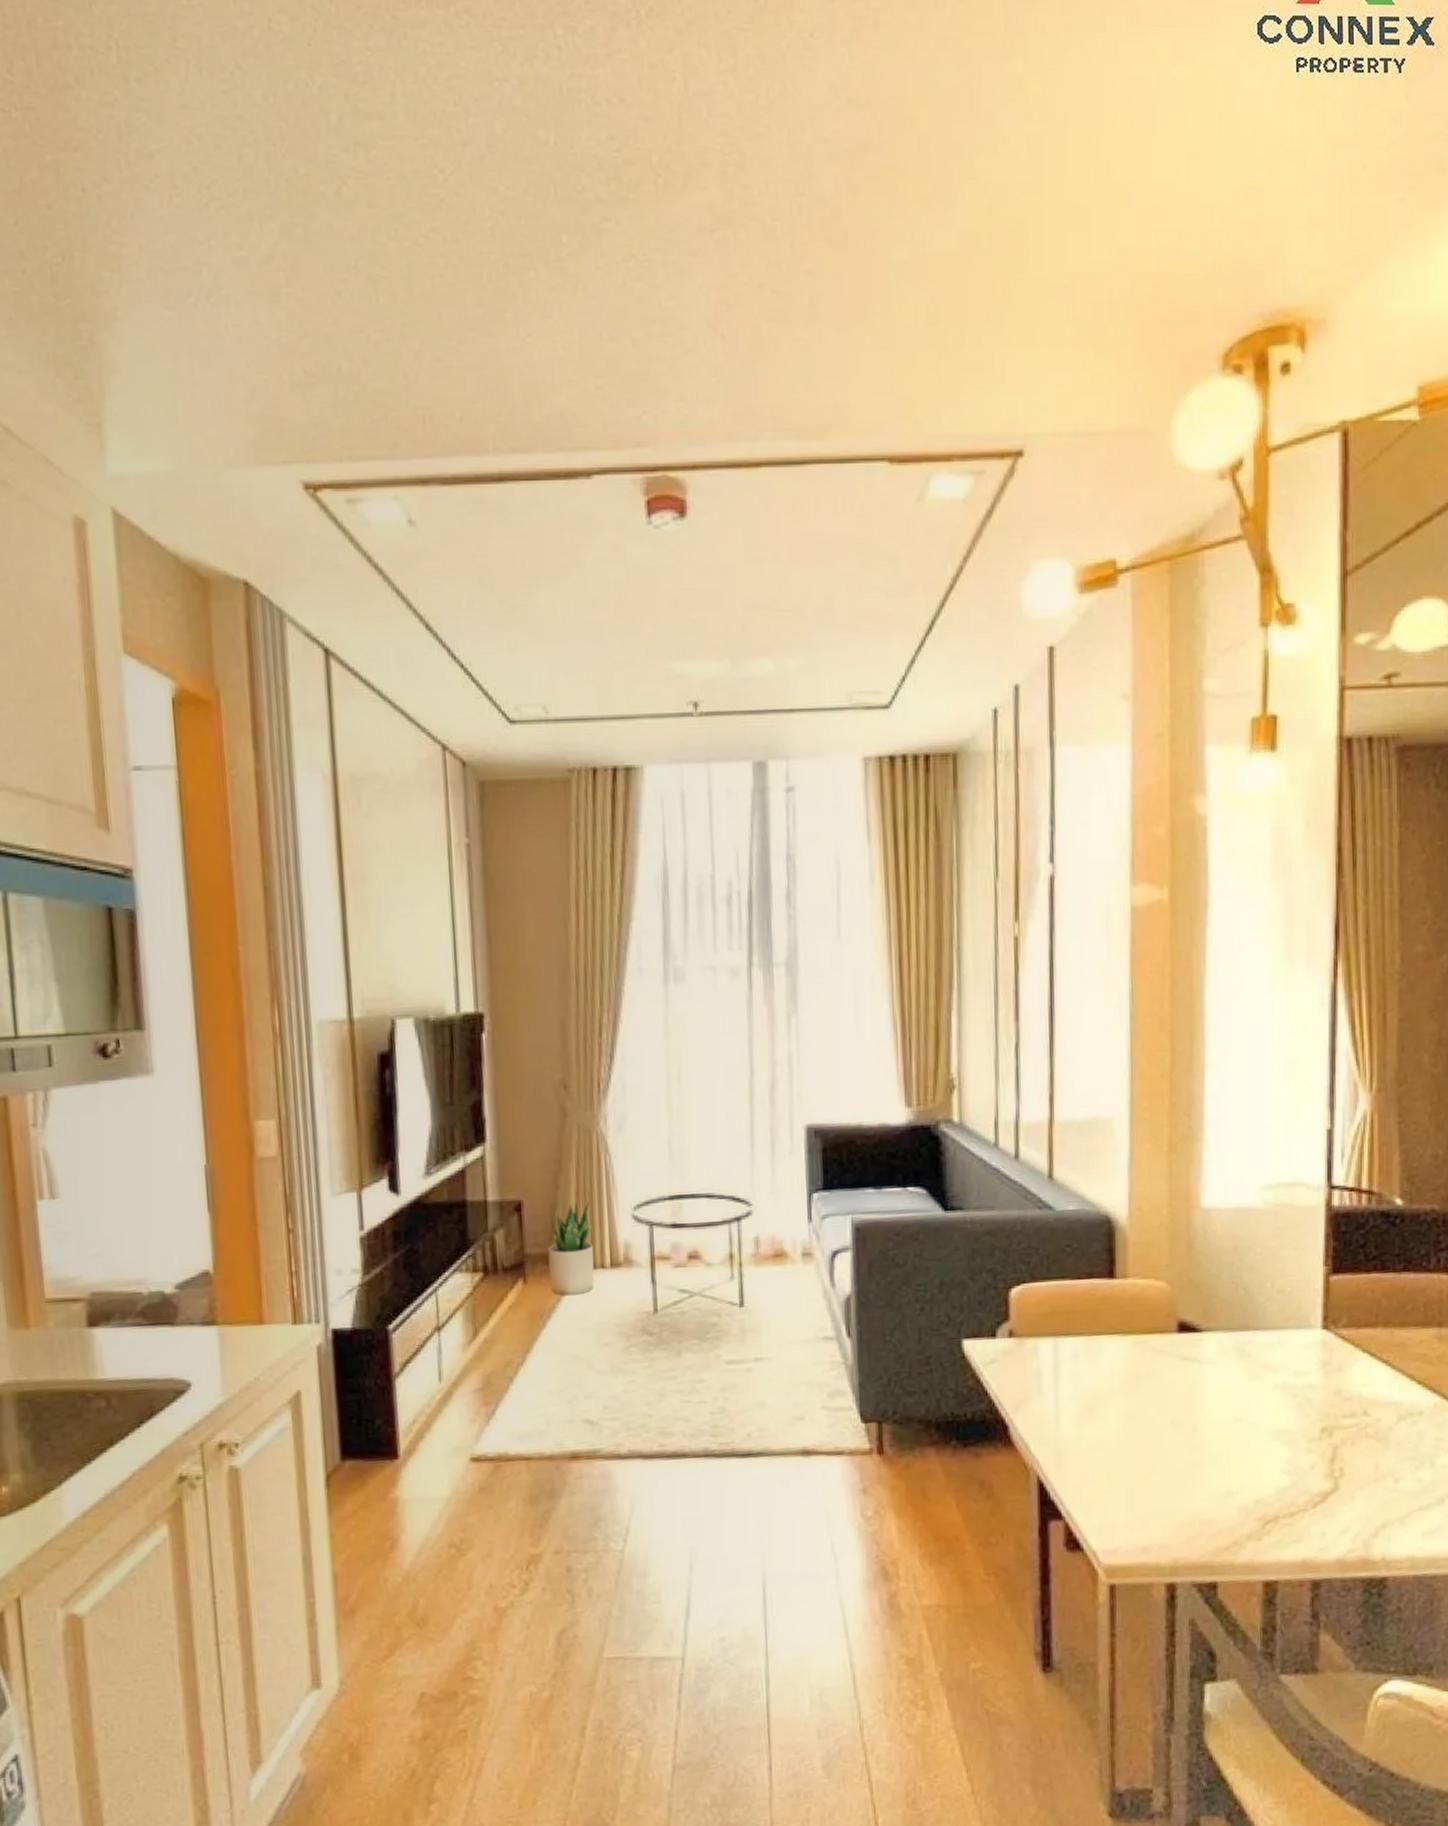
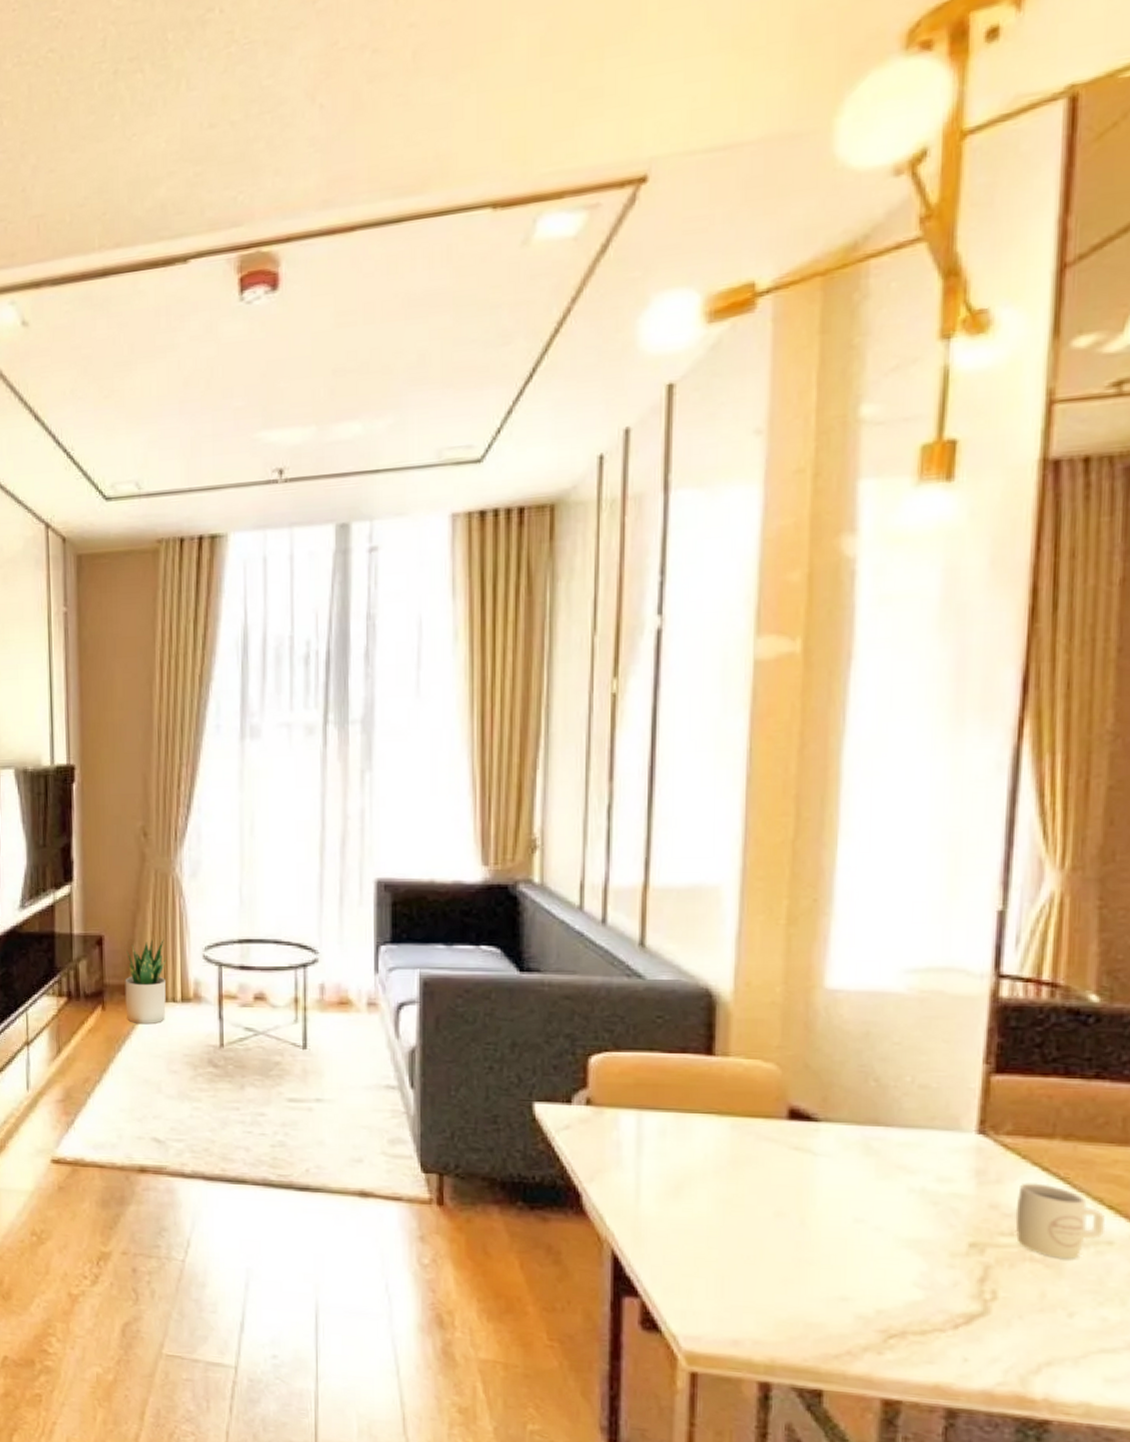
mug: none [1353,1367,1417,1432] -> present [1015,1182,1106,1259]

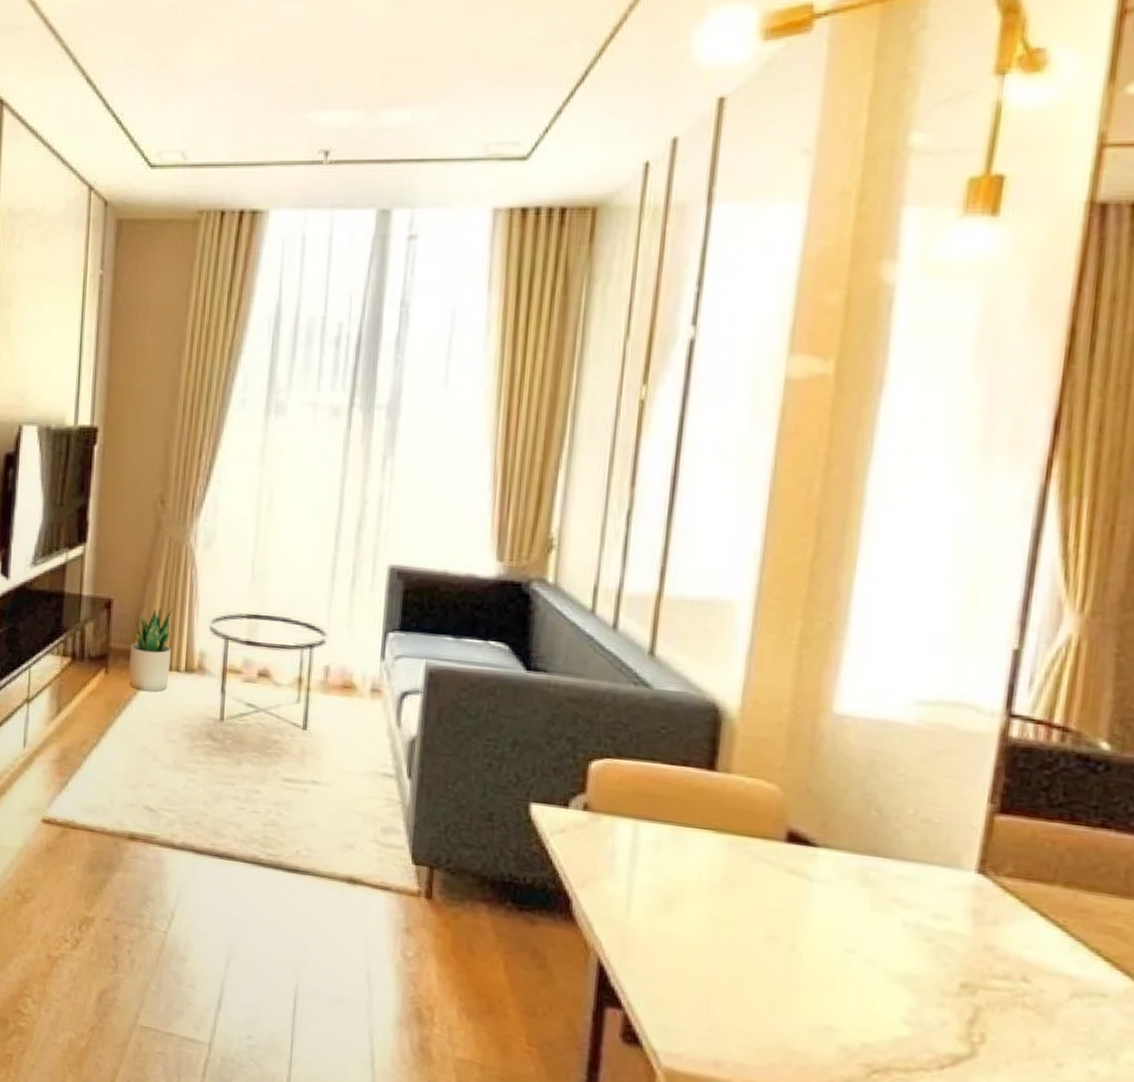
mug: present [1015,1182,1106,1259] -> none [1008,926,1102,1009]

